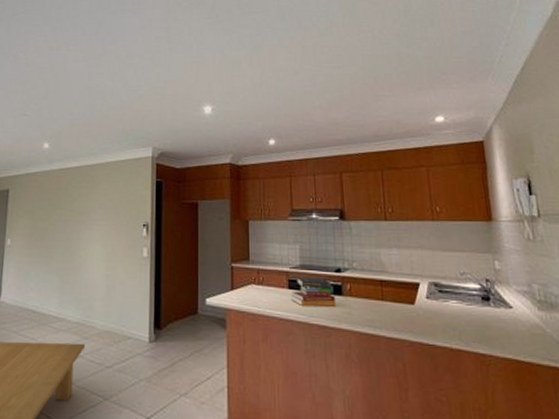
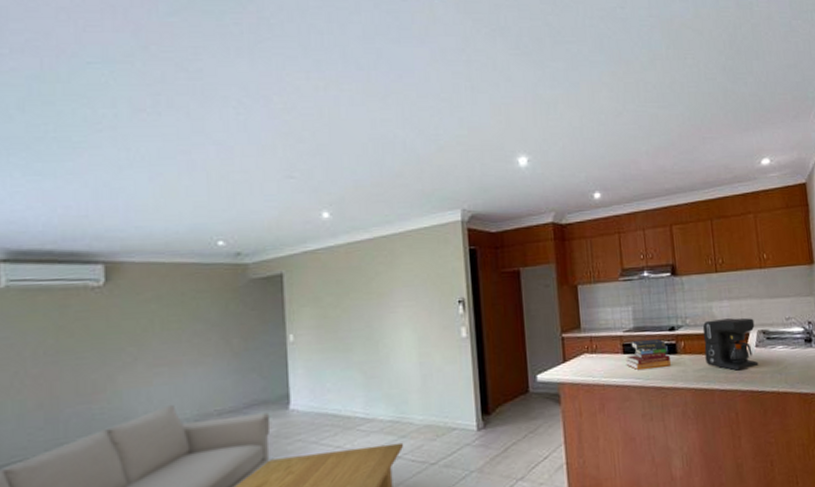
coffee maker: none [370,266,429,320] -> present [702,318,759,371]

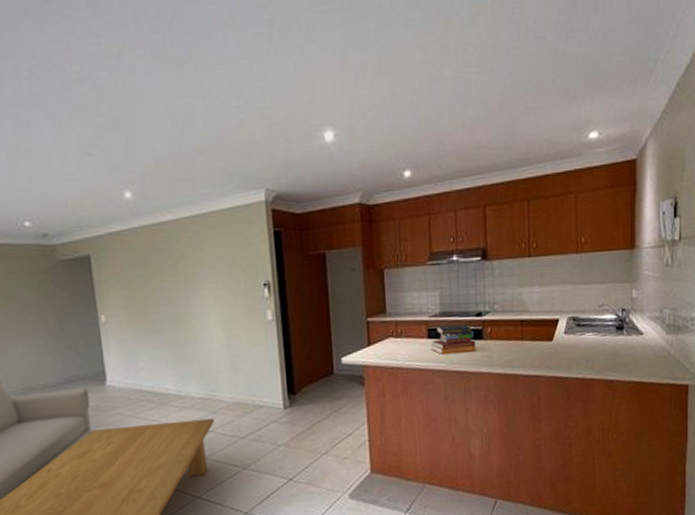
coffee maker: present [702,318,759,371] -> none [511,304,566,357]

